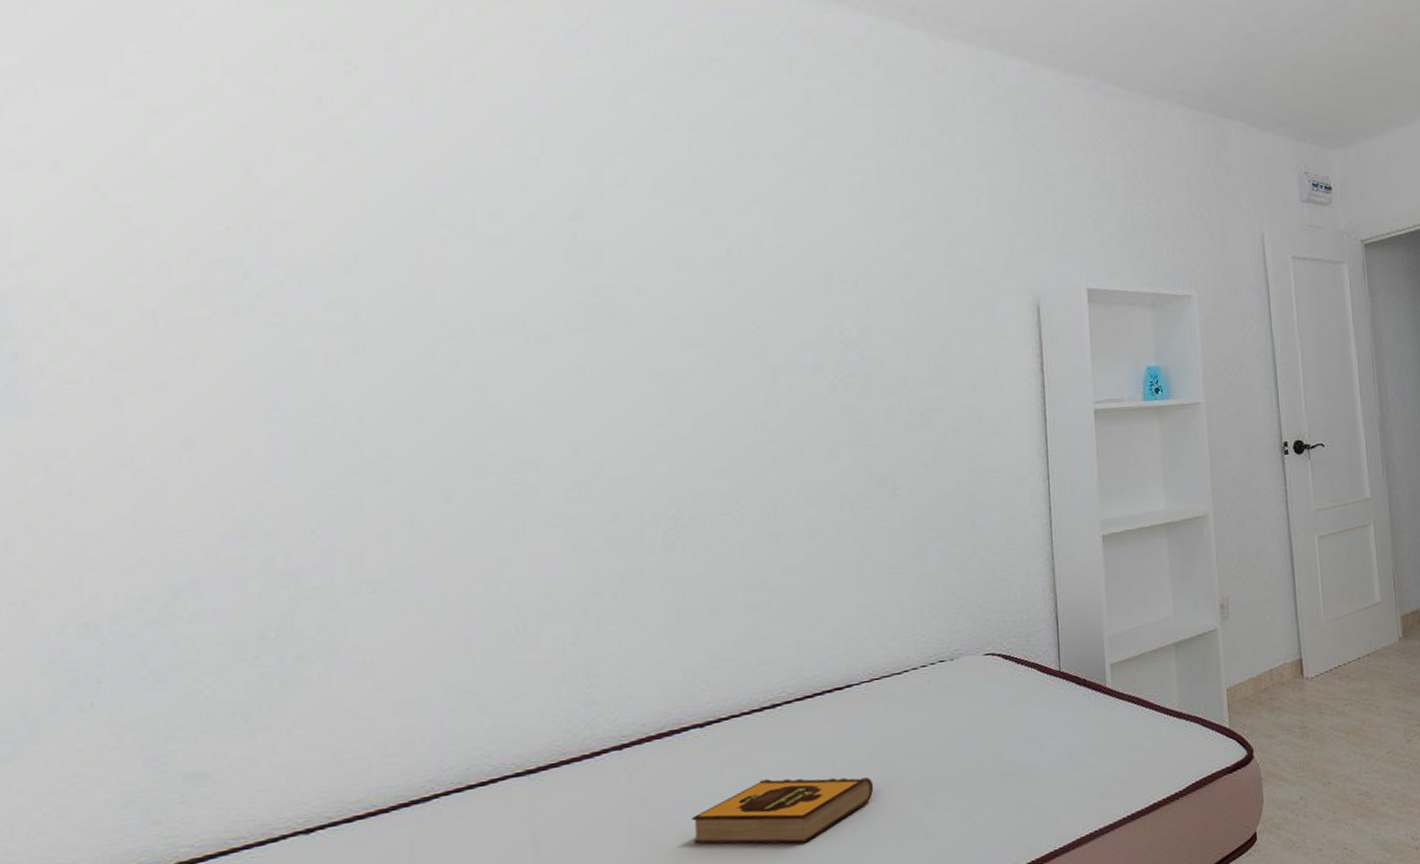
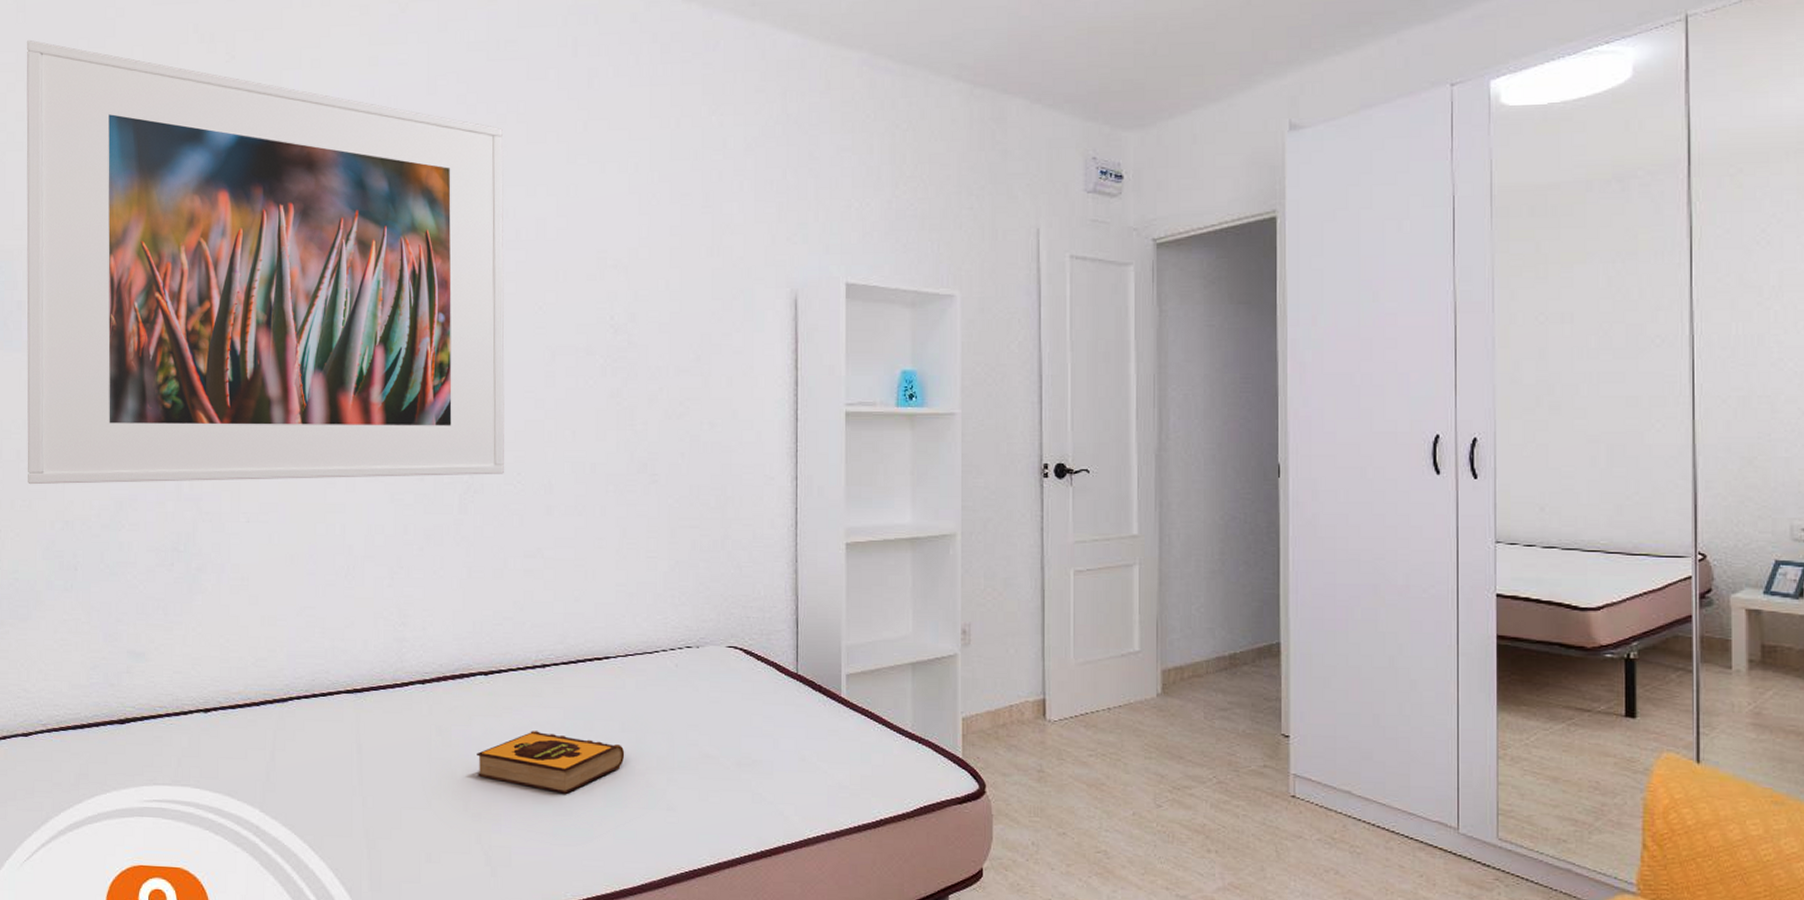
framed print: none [20,40,720,583] -> present [26,39,505,485]

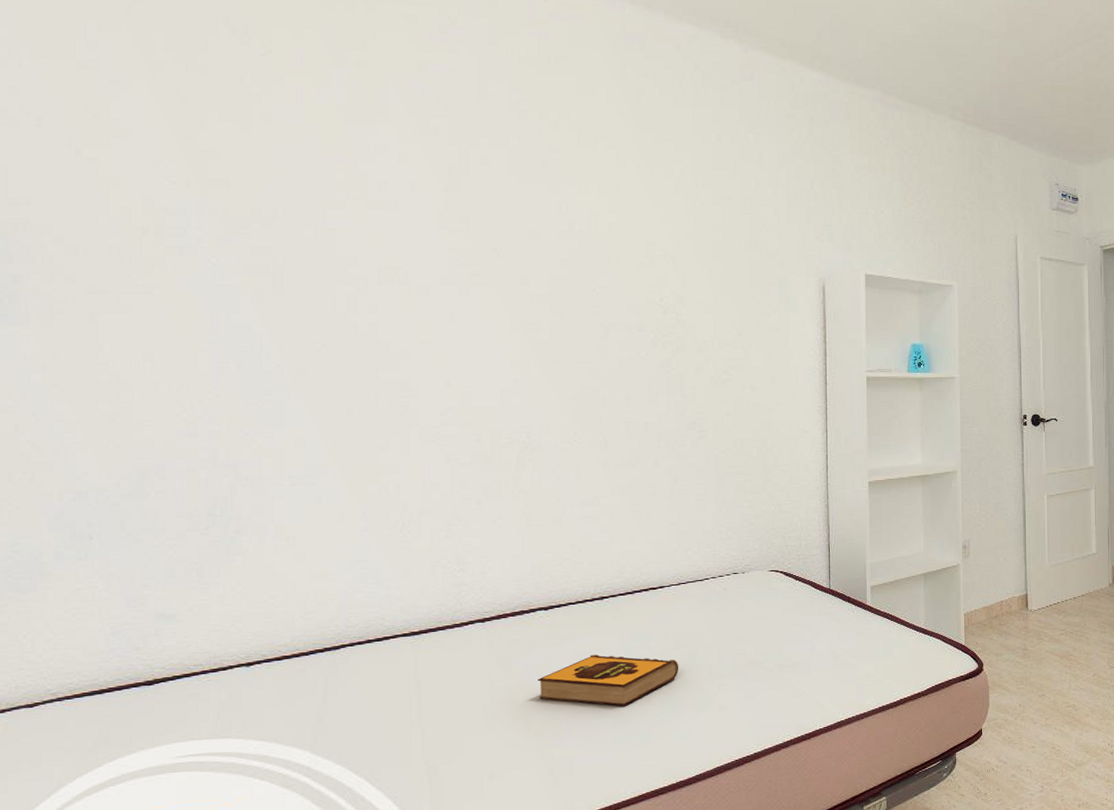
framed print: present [26,39,505,485] -> none [20,16,562,457]

